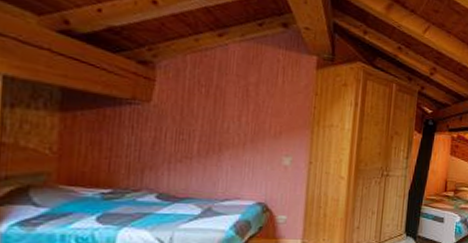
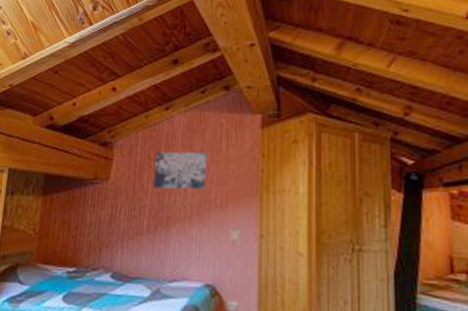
wall art: none [204,78,262,119] -> present [153,152,207,189]

